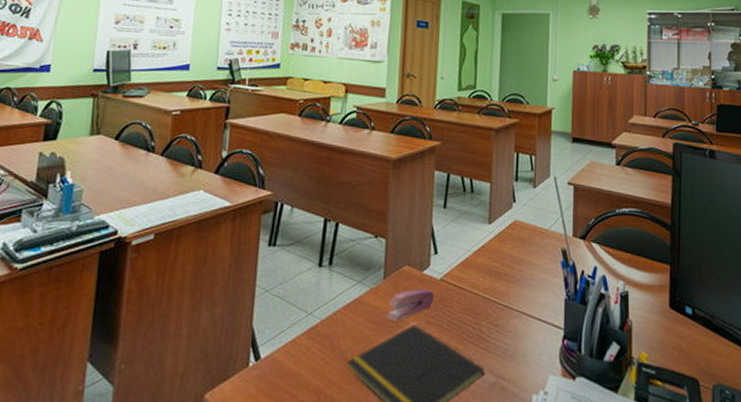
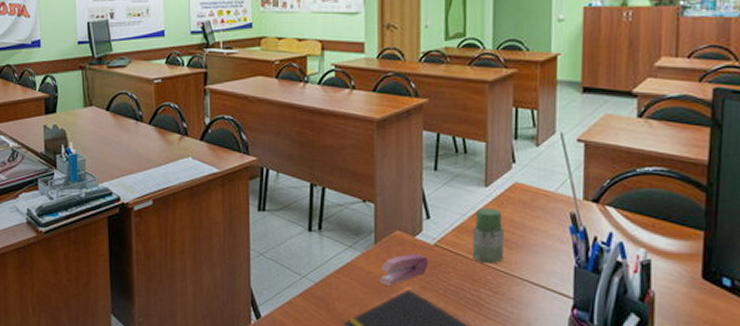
jar: none [475,243,505,298] -> present [472,207,505,264]

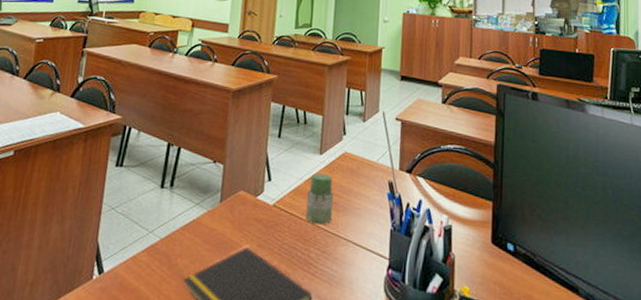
stapler: present [379,254,428,286] -> none [221,213,267,243]

